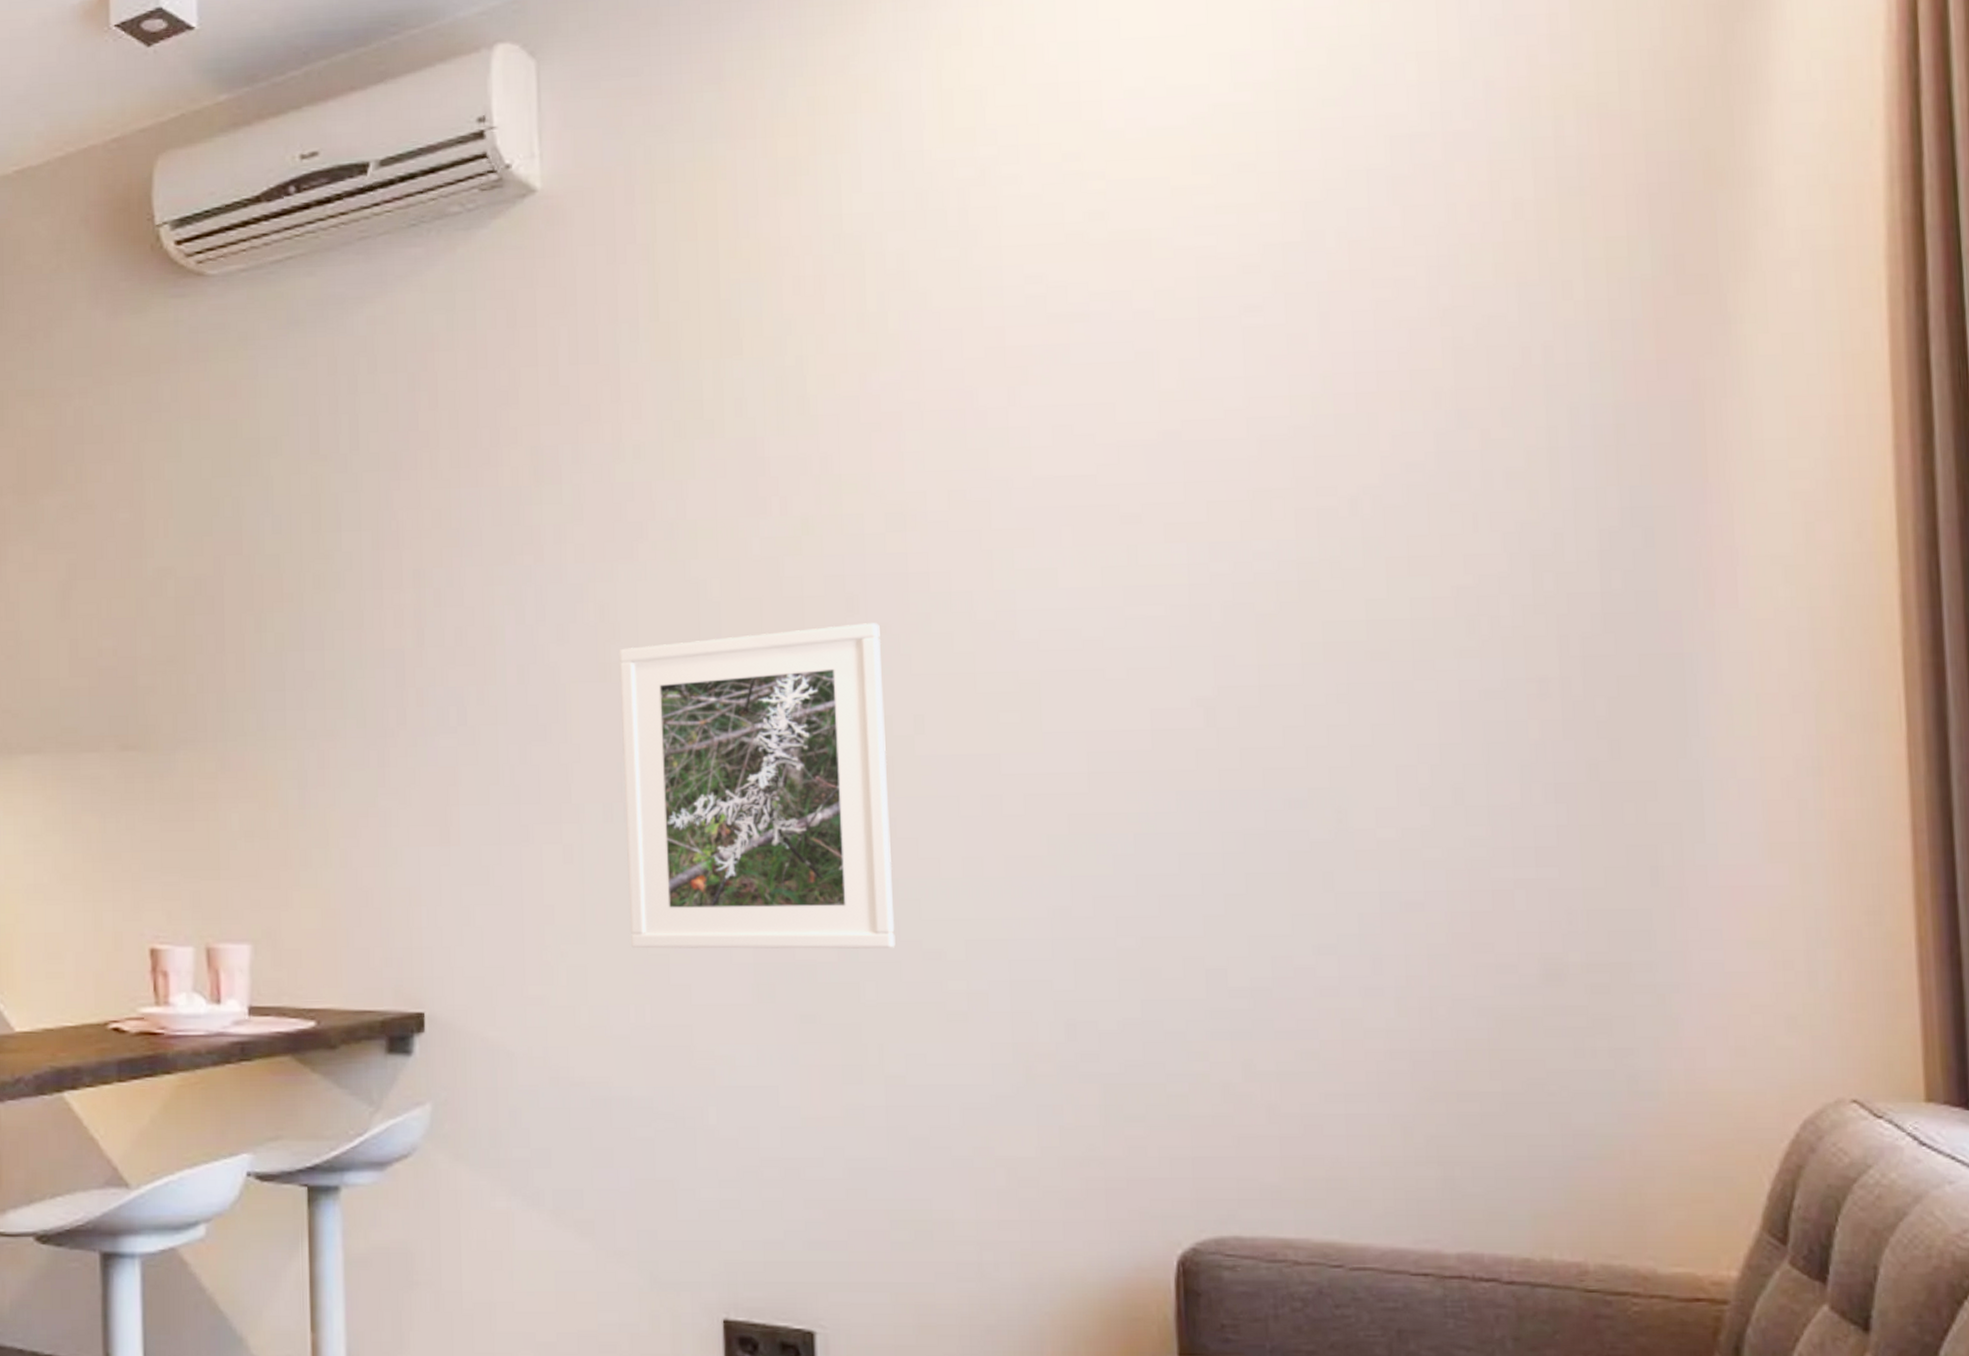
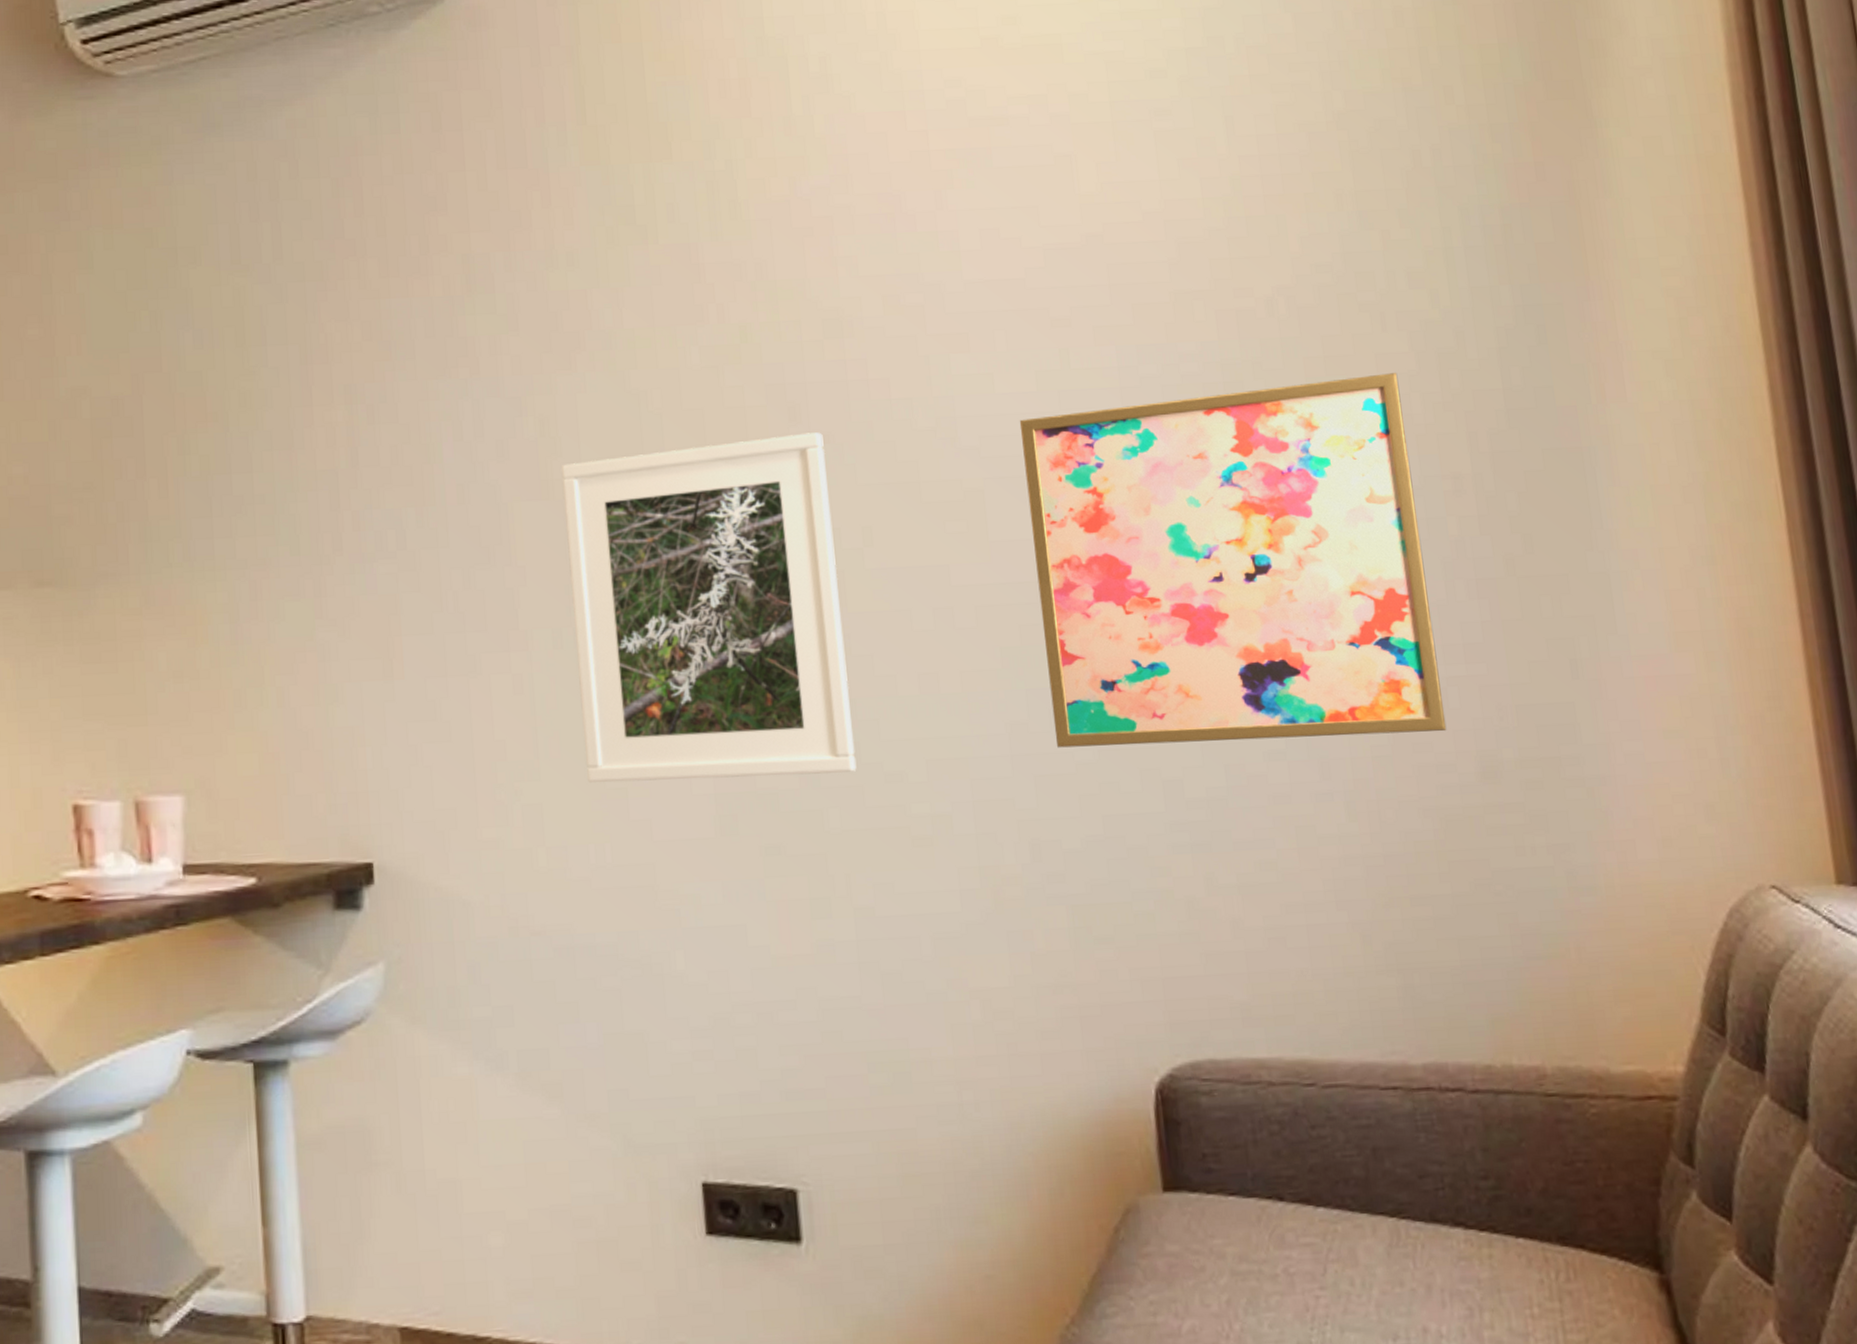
wall art: none [1081,574,1511,934] -> present [1019,373,1447,748]

